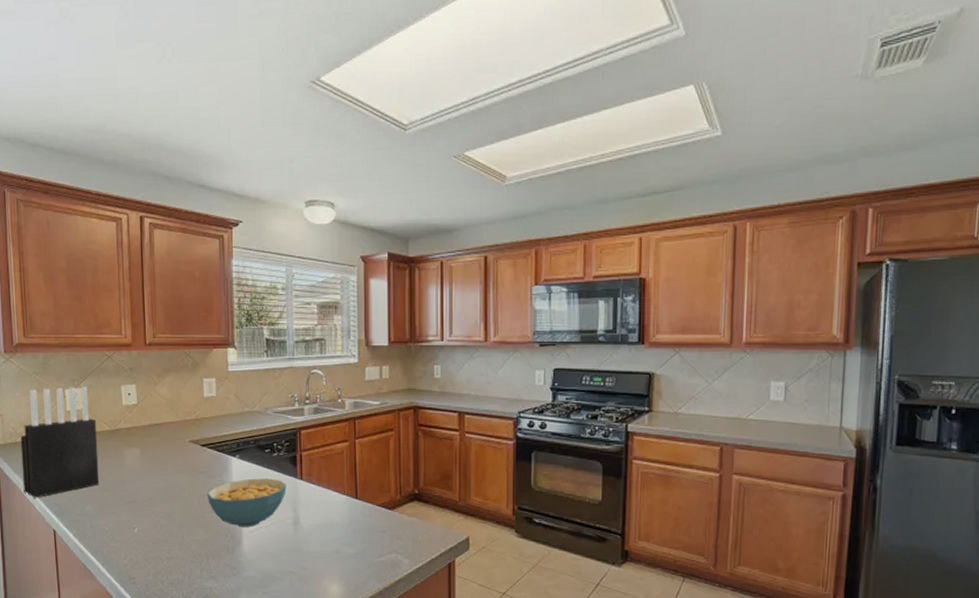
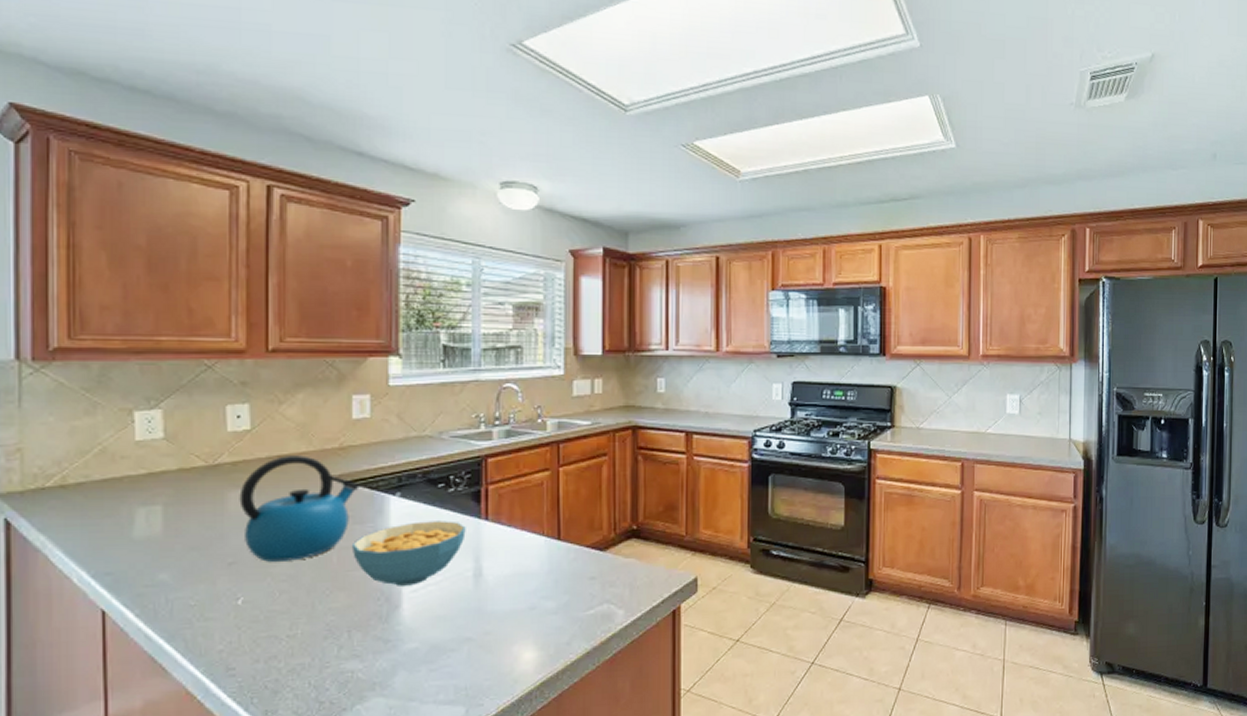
knife block: present [20,387,100,498] -> none [52,408,184,567]
kettle: none [132,424,211,503] -> present [239,455,360,562]

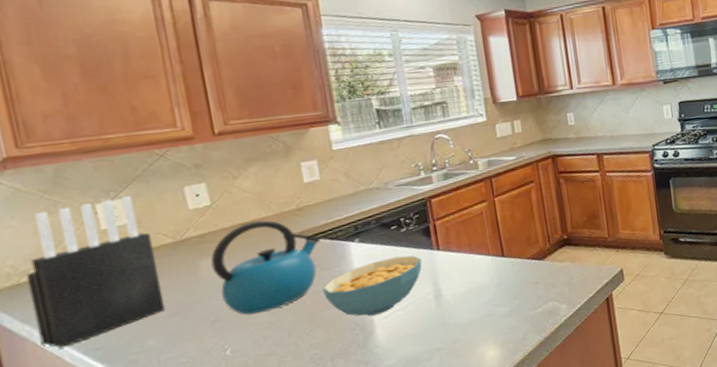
knife block: none [52,408,184,567] -> present [25,196,166,349]

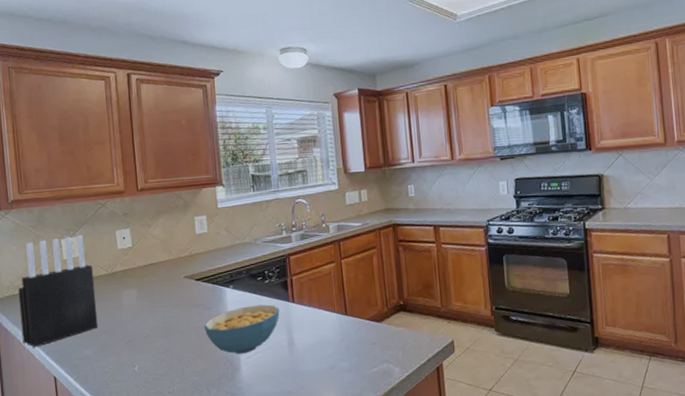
kettle: present [210,220,321,315] -> none [129,262,205,340]

